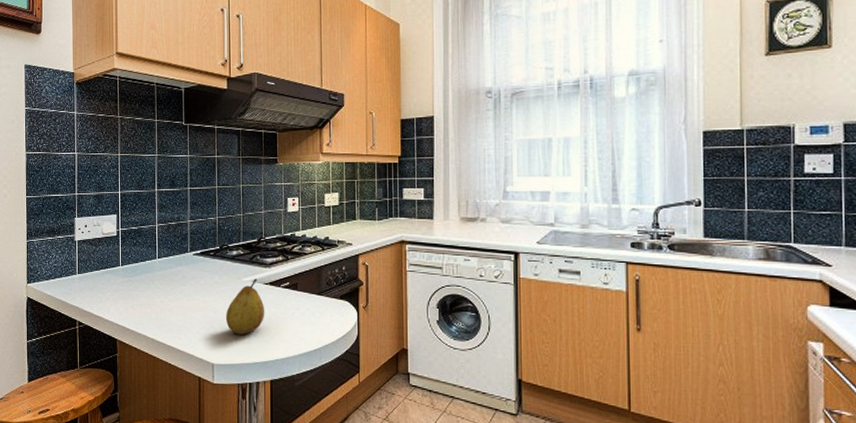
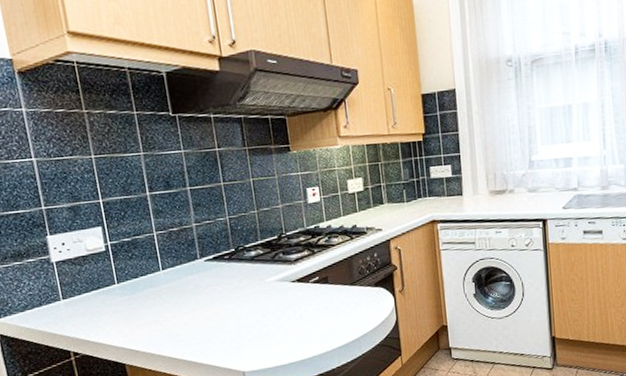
fruit: present [225,278,265,335] -> none [251,277,296,338]

